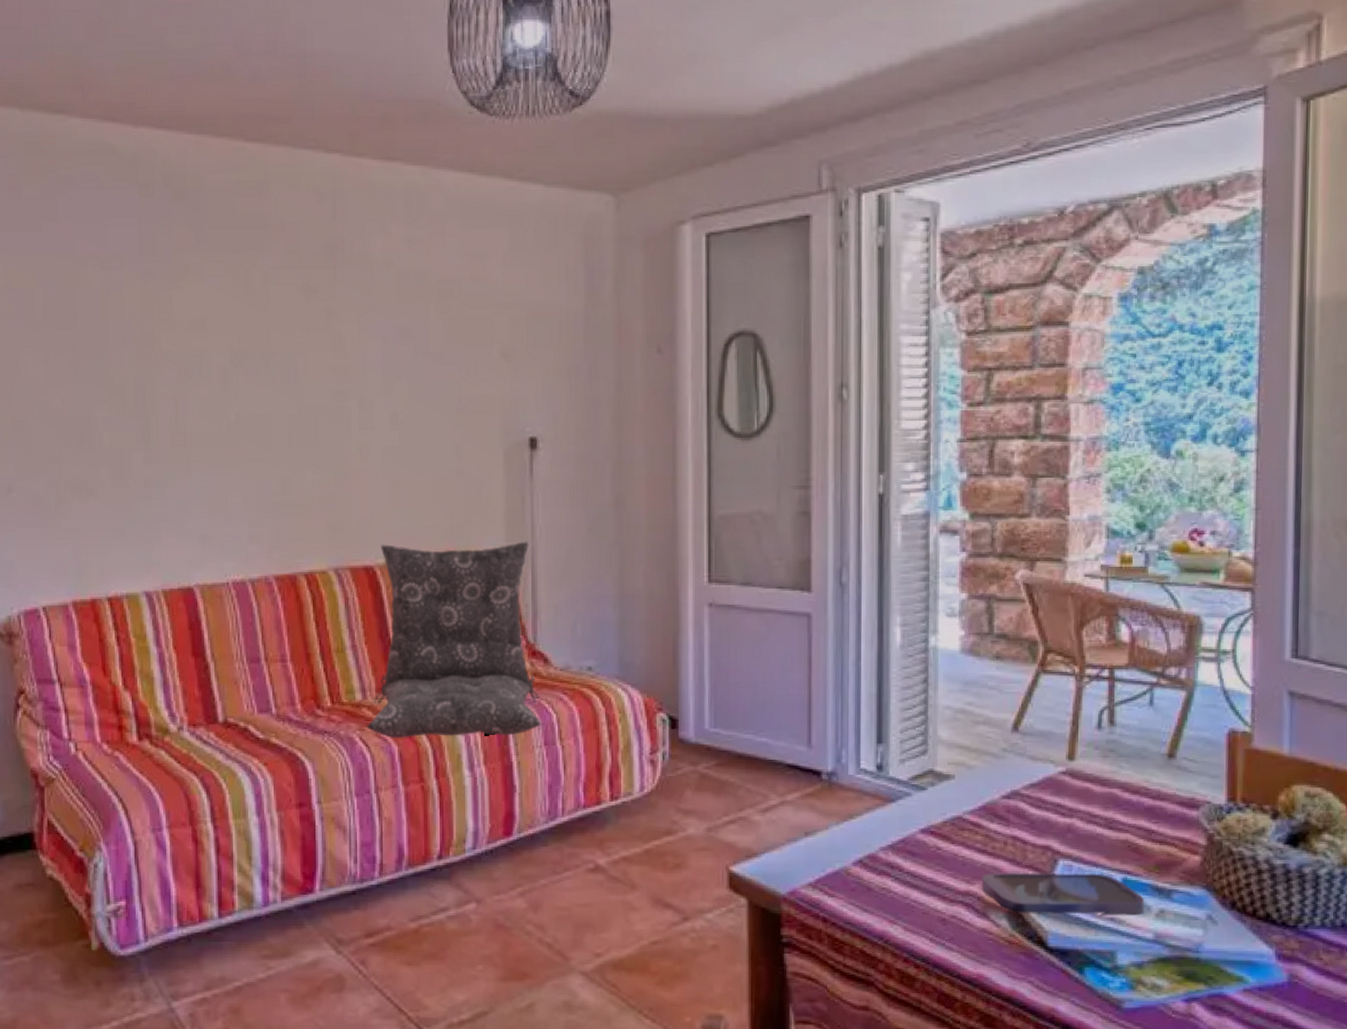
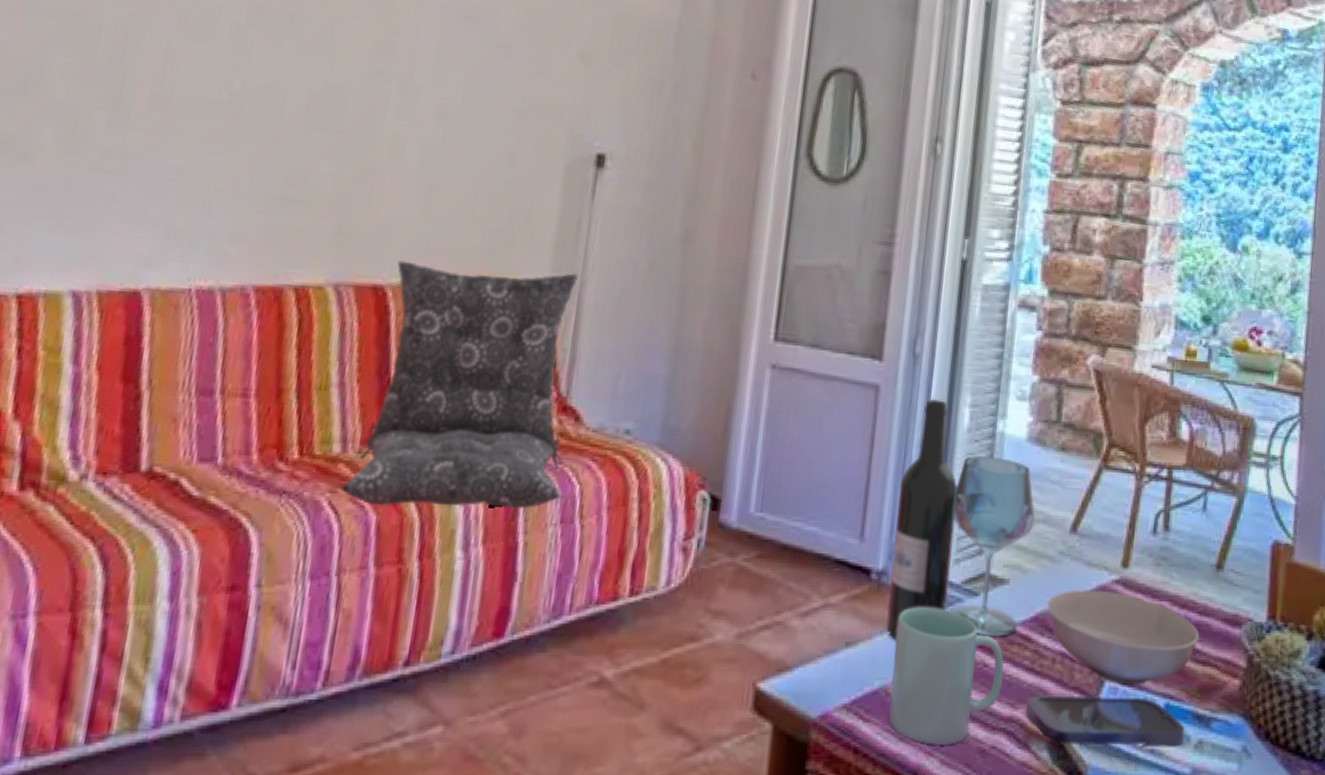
wine bottle: none [839,621,897,829] -> present [886,398,958,640]
mug: none [850,801,957,915] -> present [887,607,1004,745]
wine glass: none [894,669,976,824] -> present [951,456,1036,636]
bowl: none [994,781,1154,862] -> present [1047,589,1199,685]

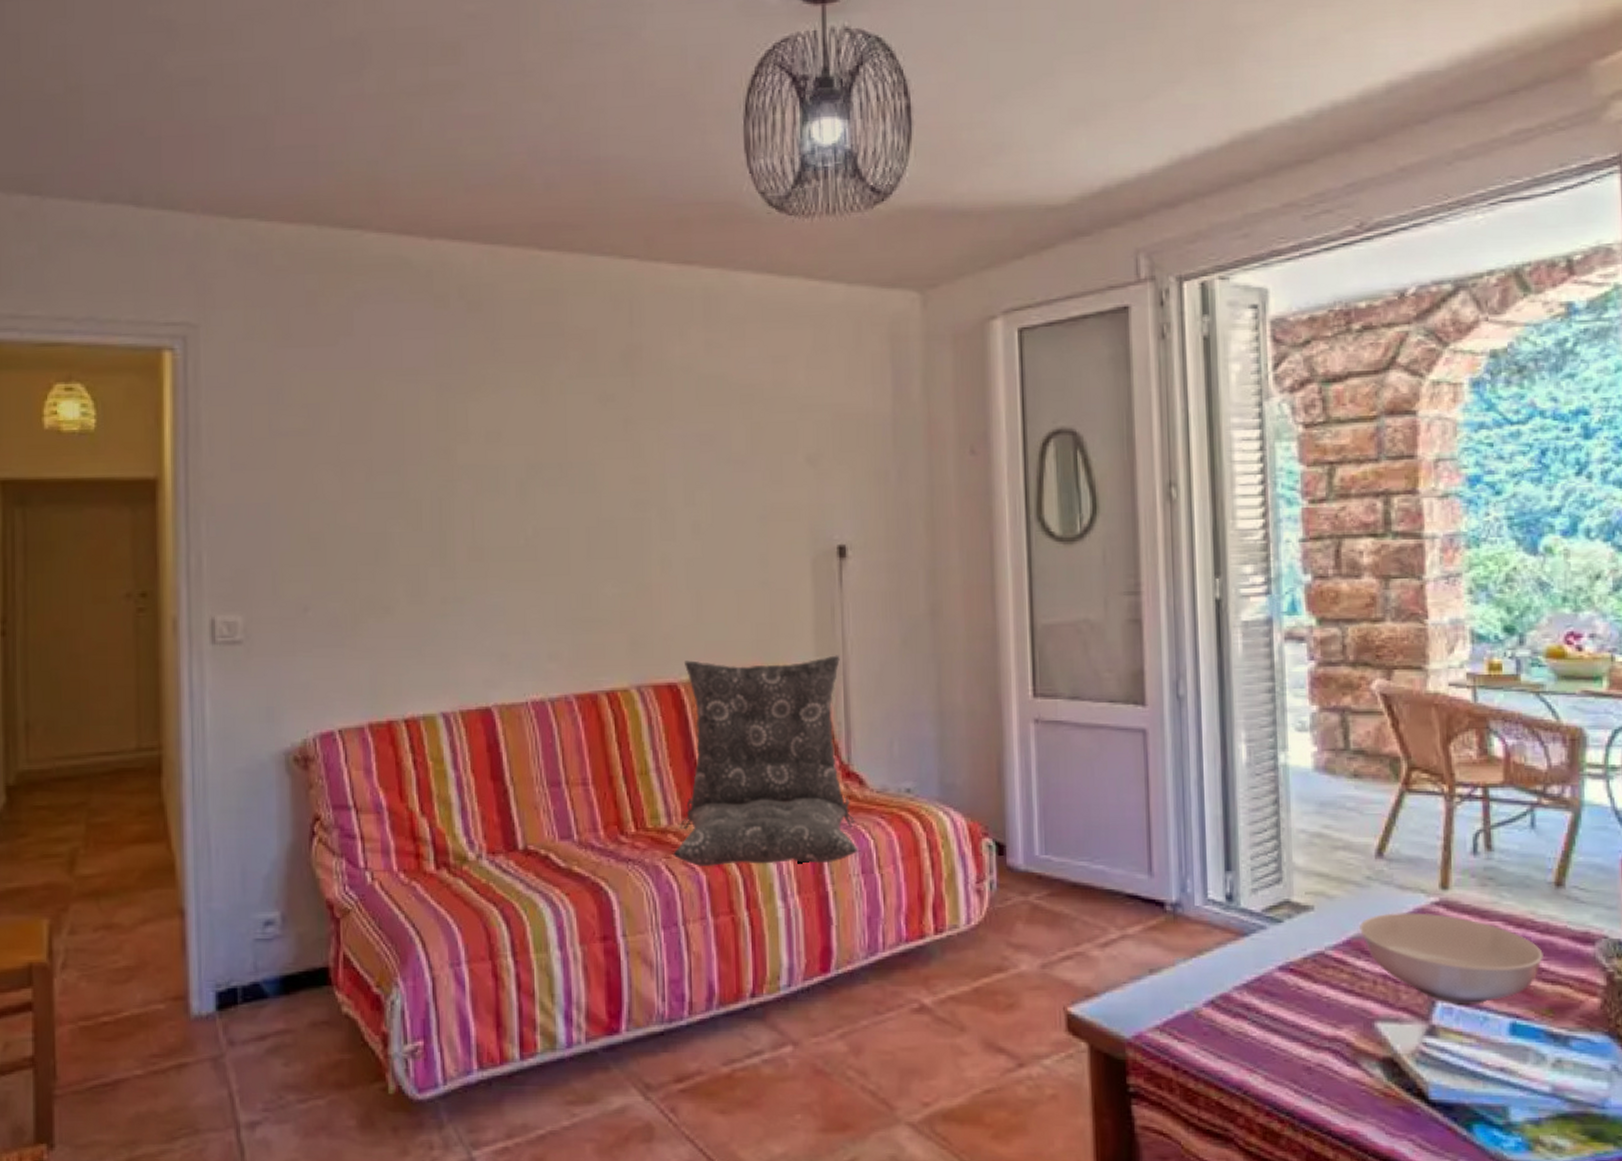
wine bottle: present [886,398,958,640] -> none [1182,737,1250,966]
mug: present [887,607,1004,745] -> none [1199,935,1321,1063]
wine glass: present [951,456,1036,636] -> none [1242,789,1335,960]
mobile phone: present [1026,695,1185,746] -> none [1349,1015,1539,1064]

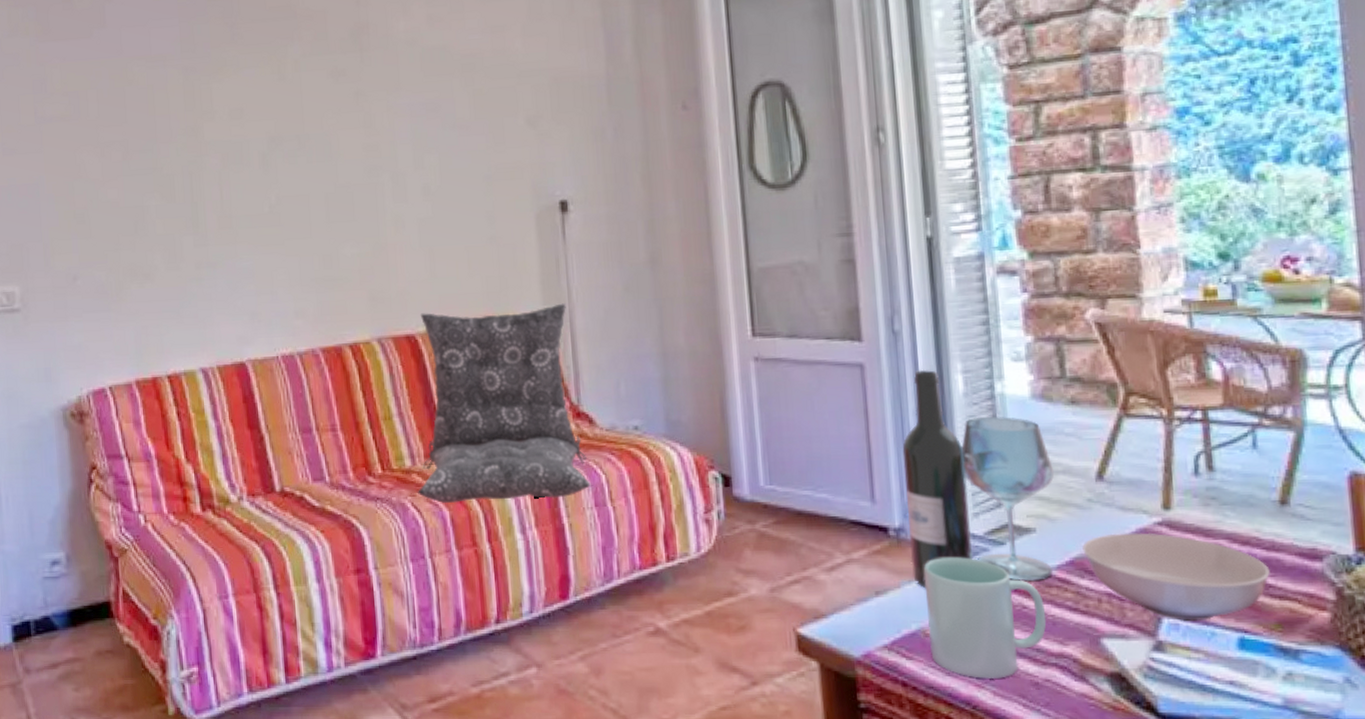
wine bottle: none [1182,737,1250,966] -> present [902,369,974,588]
mug: none [1199,935,1321,1063] -> present [923,557,1047,679]
wine glass: none [1242,789,1335,960] -> present [961,417,1055,581]

